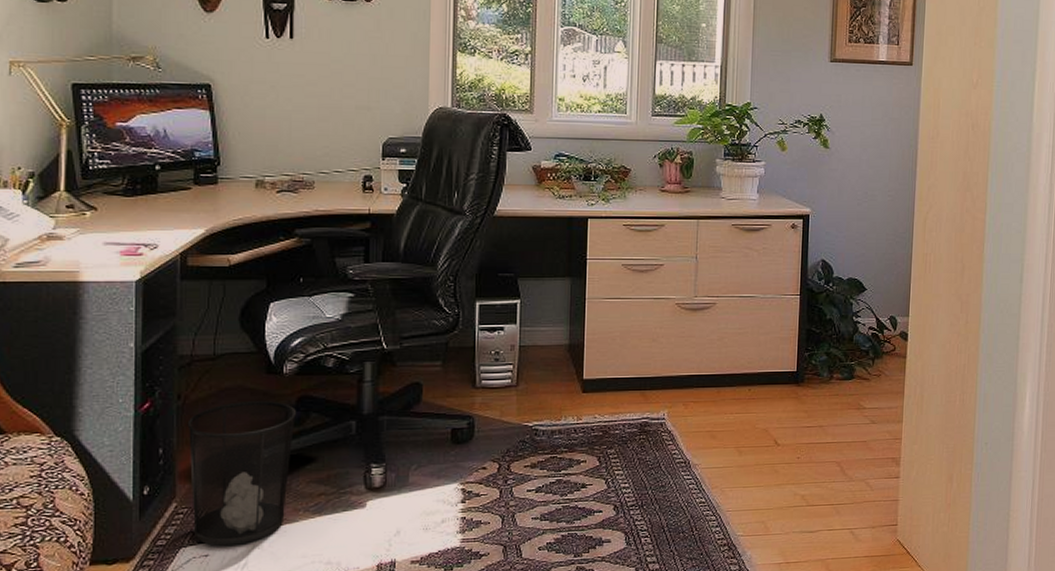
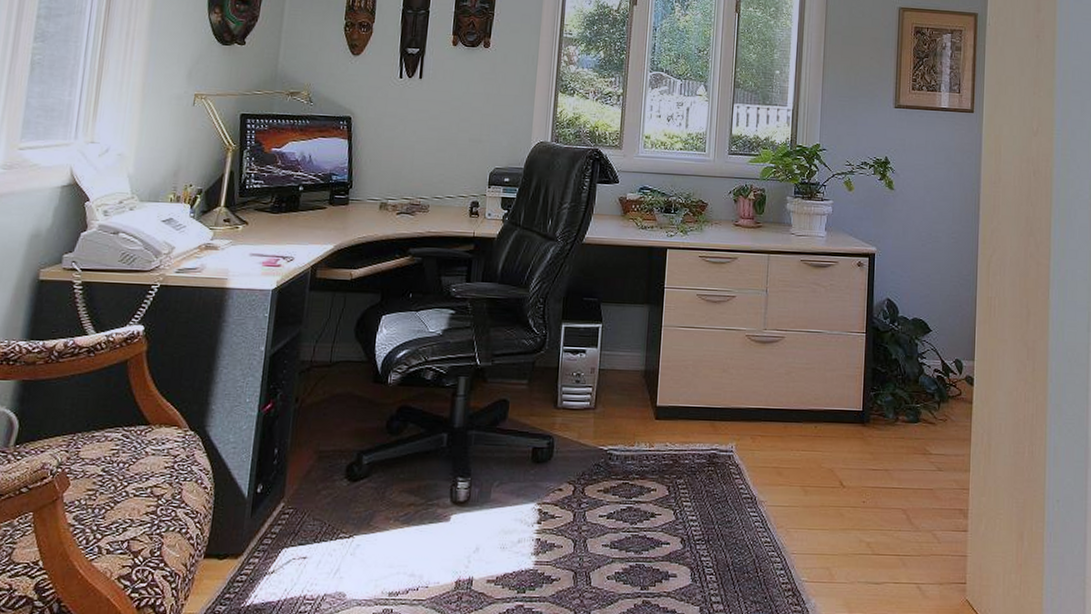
waste bin: present [187,400,297,546] -> none [296,407,397,549]

